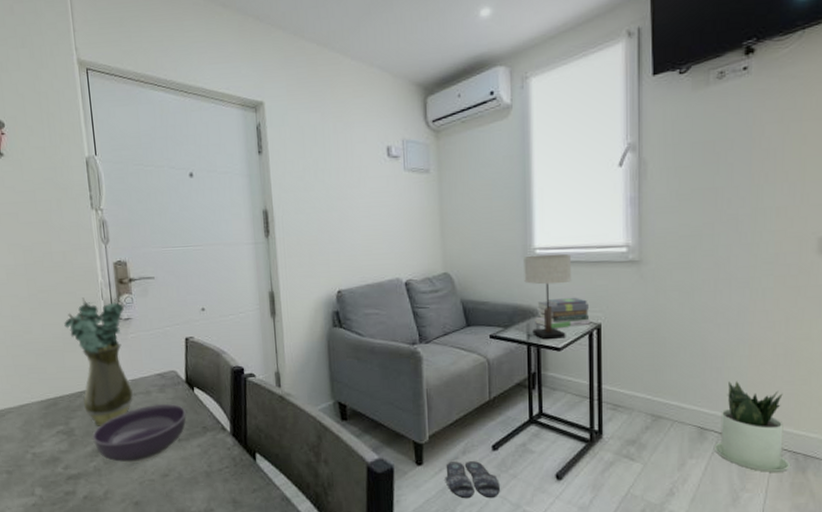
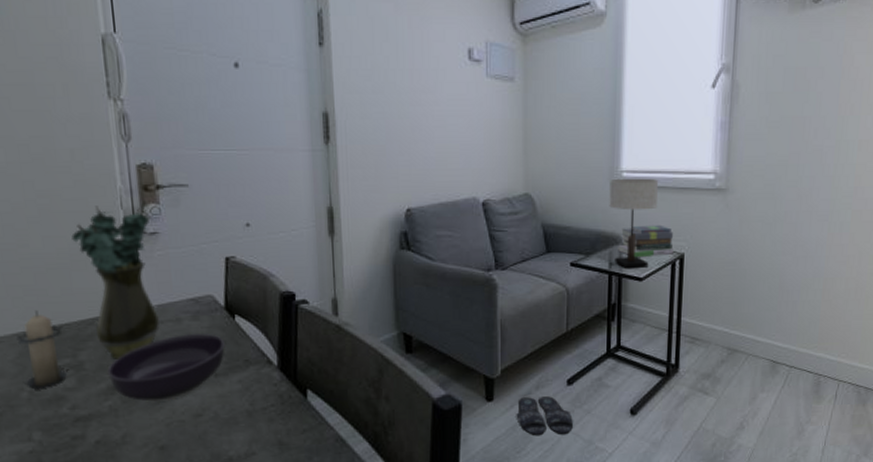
candle: none [23,386,62,451] -> present [16,311,68,389]
planter: present [715,381,790,472] -> none [785,315,853,405]

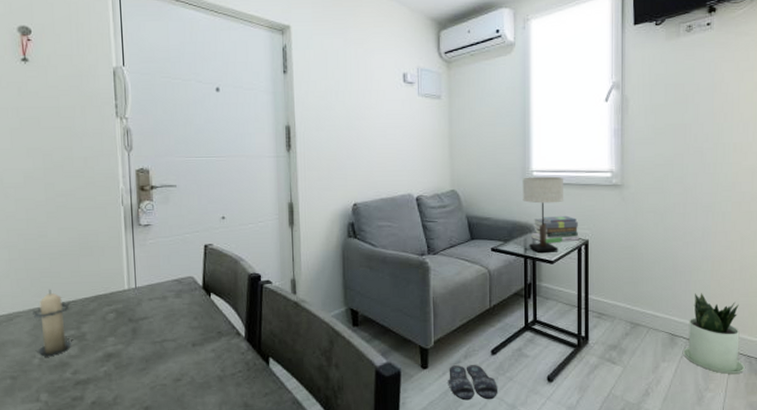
vase: present [71,206,160,359] -> none [81,203,149,331]
bowl: present [107,333,225,403] -> none [104,309,202,369]
planter: none [785,315,853,405] -> present [683,293,745,374]

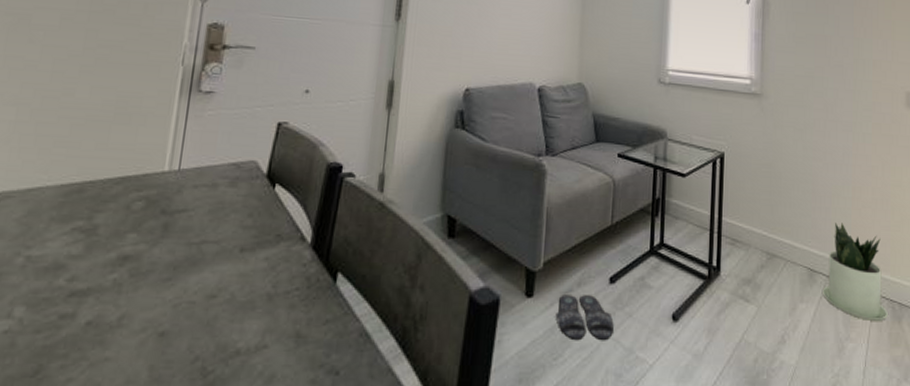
candle: present [32,290,72,356] -> none [23,165,85,254]
table lamp: present [522,176,564,253] -> none [656,76,700,164]
books: present [531,215,579,244] -> none [663,122,714,154]

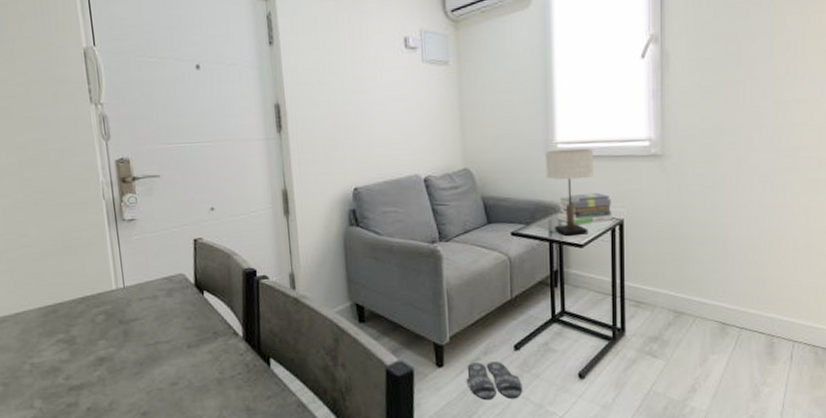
table lamp: none [656,76,700,164] -> present [545,148,595,236]
books: none [663,122,714,154] -> present [557,192,613,225]
planter: present [823,222,888,321] -> none [736,275,809,366]

